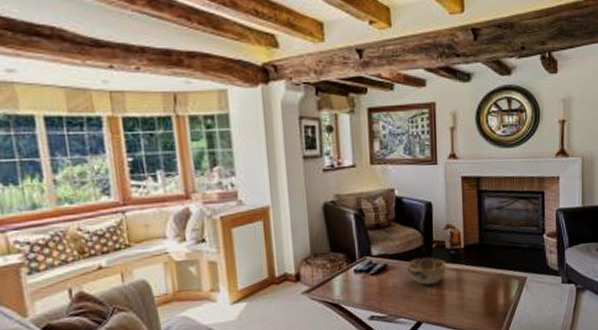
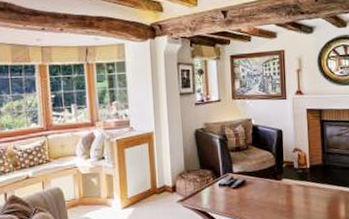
decorative bowl: present [406,257,447,285] -> none [261,174,295,198]

